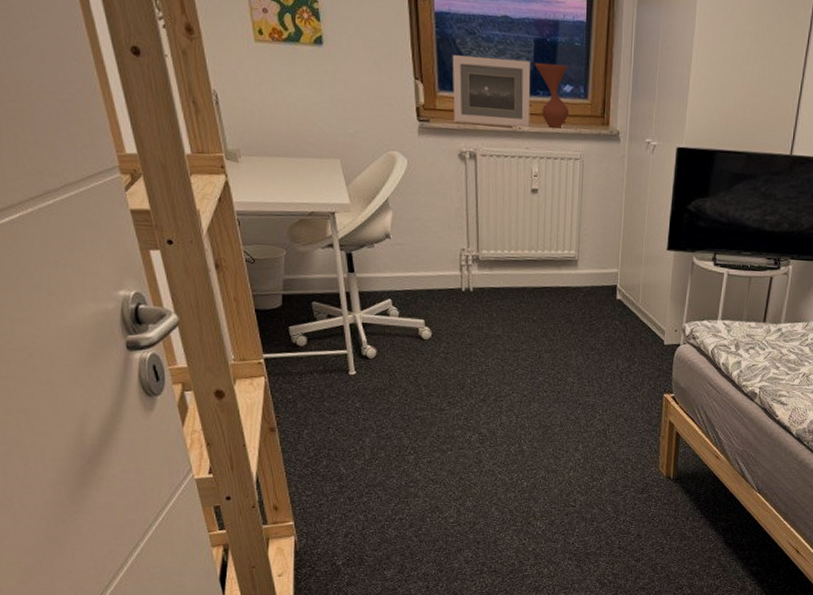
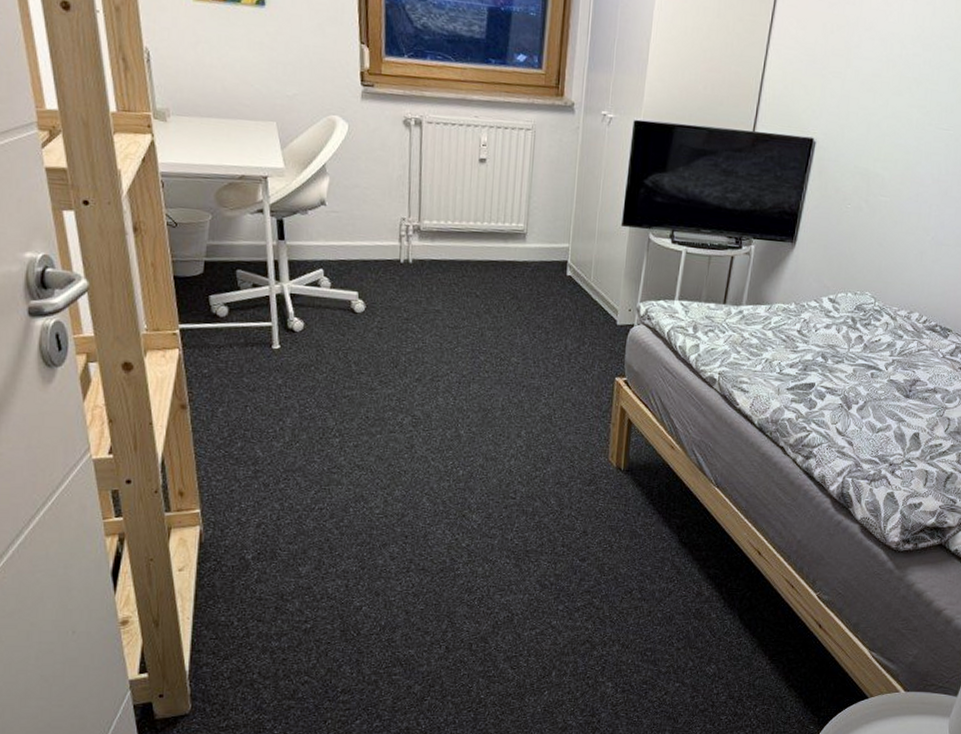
picture frame: present [452,55,531,128] -> none [400,20,483,97]
decorative vase: present [534,62,569,128] -> none [487,30,523,98]

